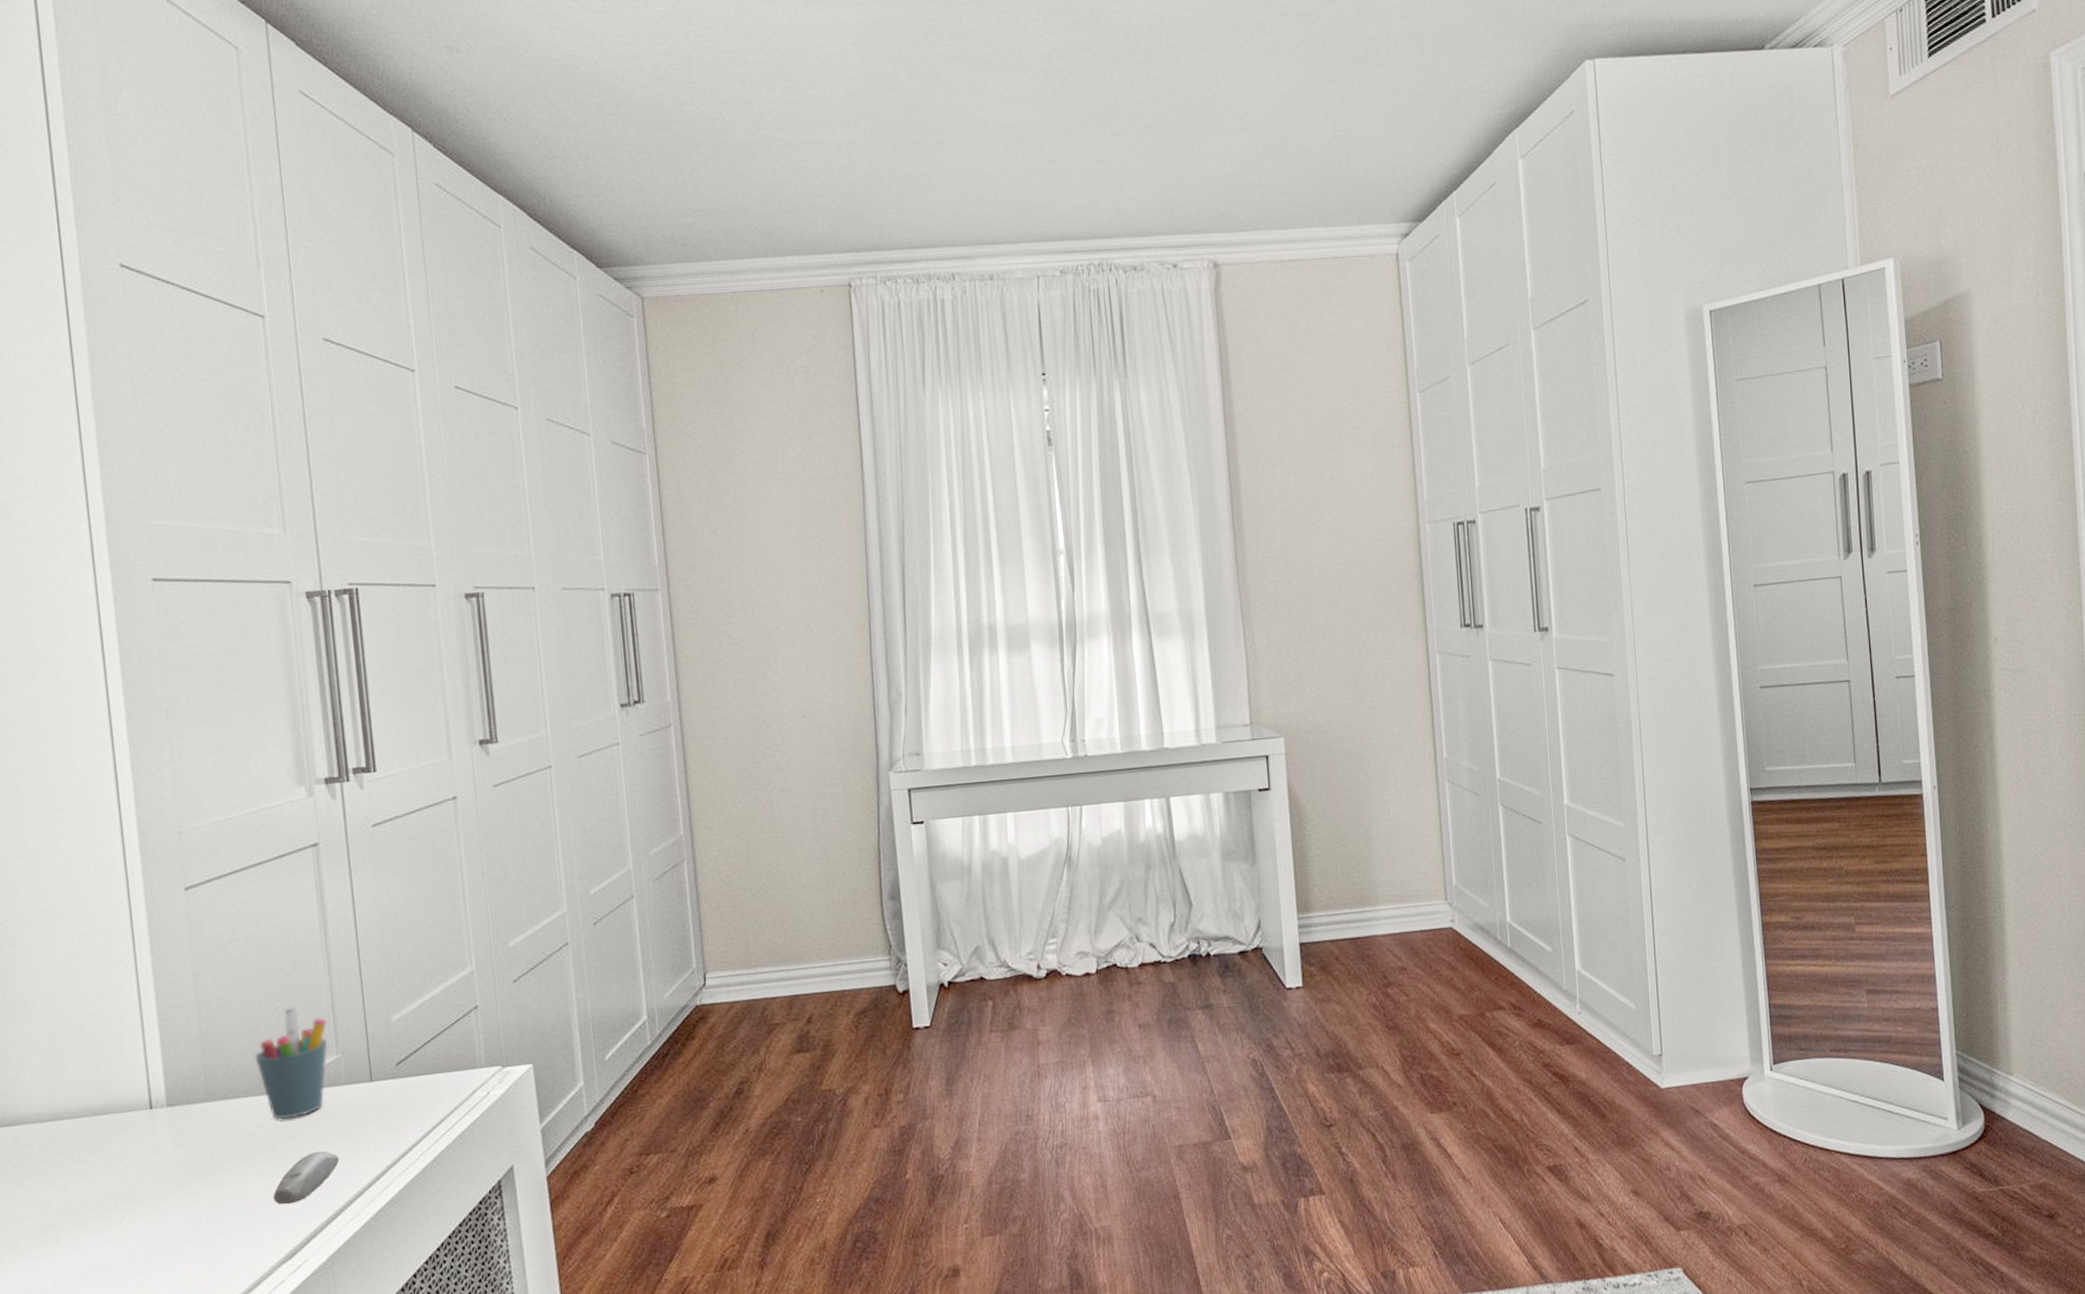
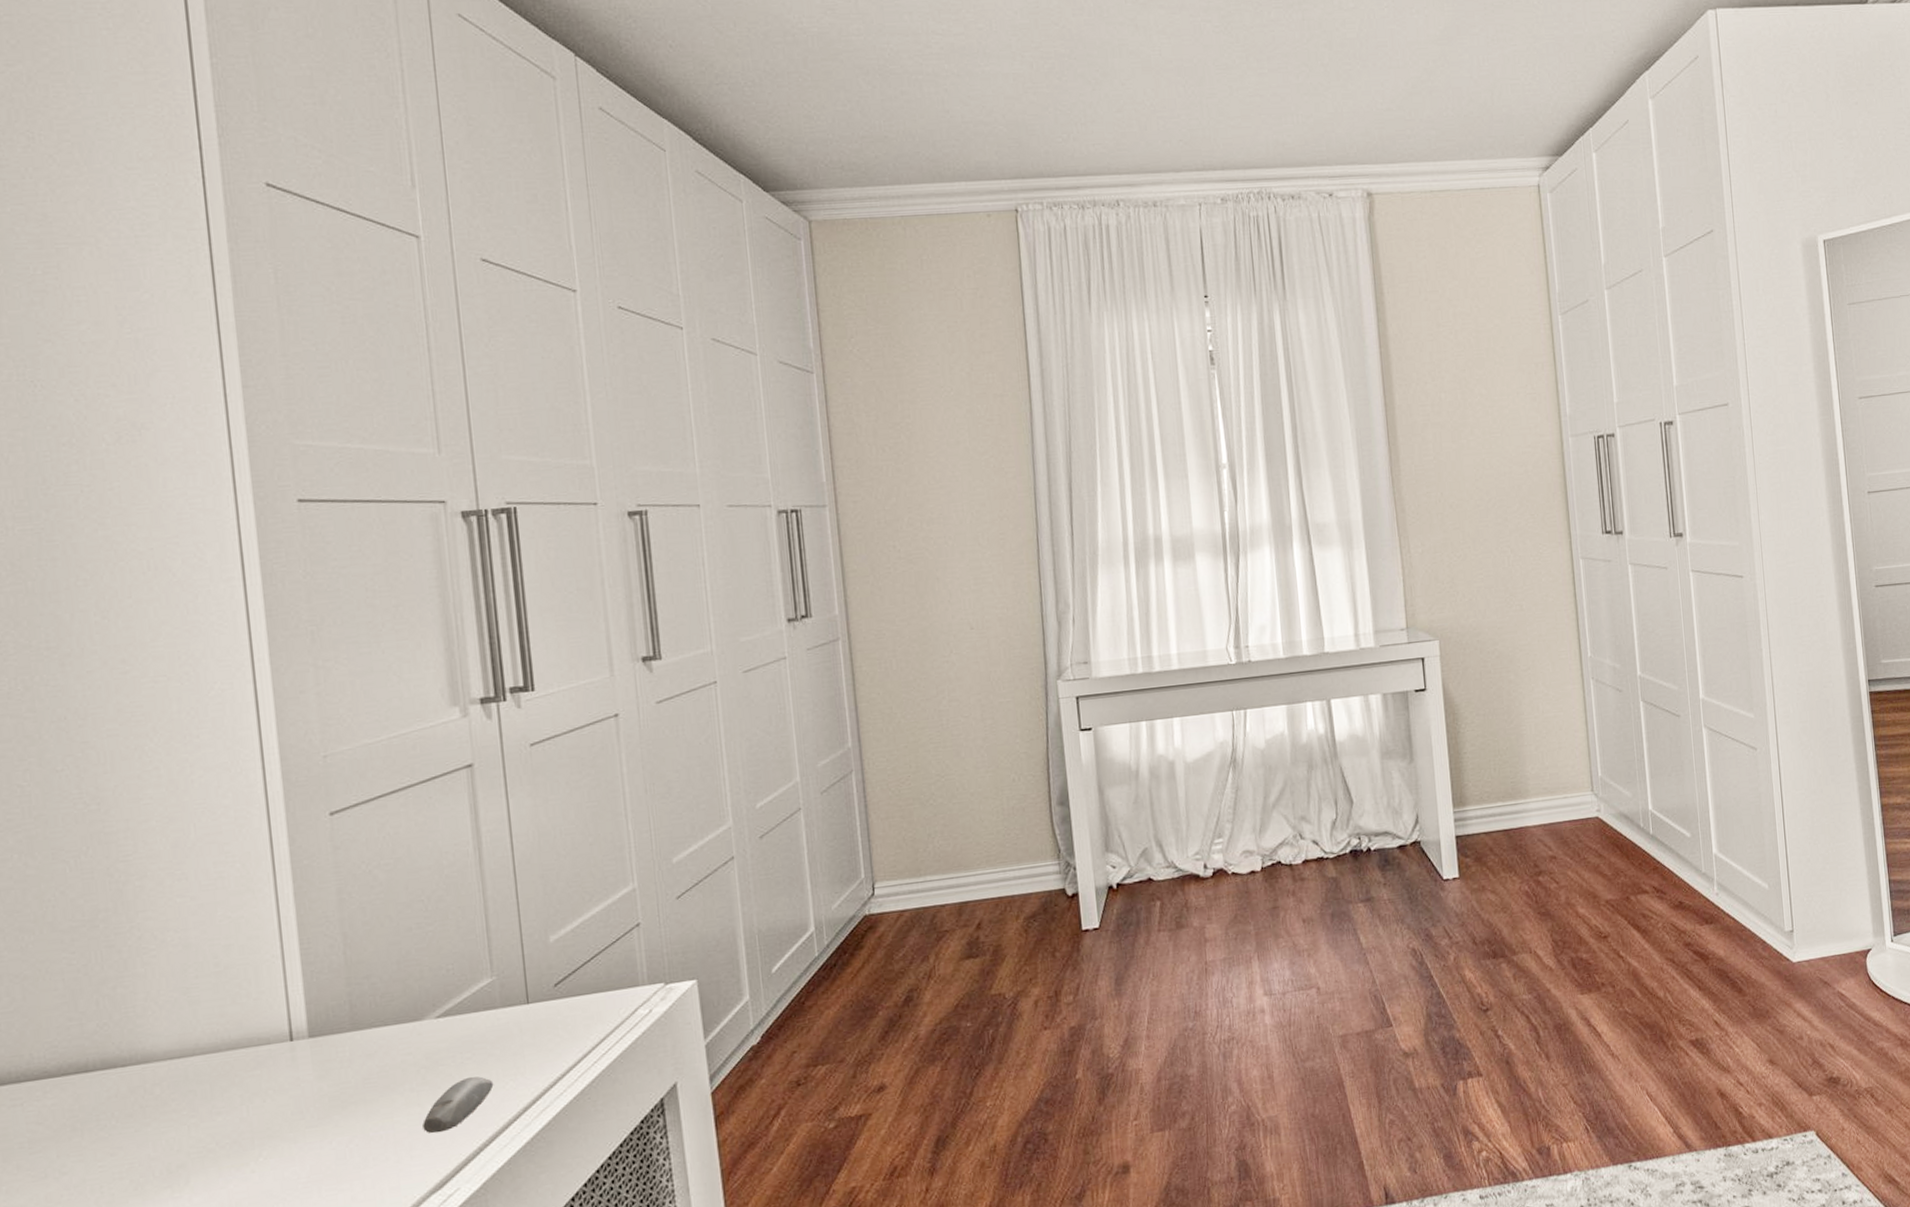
pen holder: present [254,1006,328,1120] -> none [404,930,482,1047]

